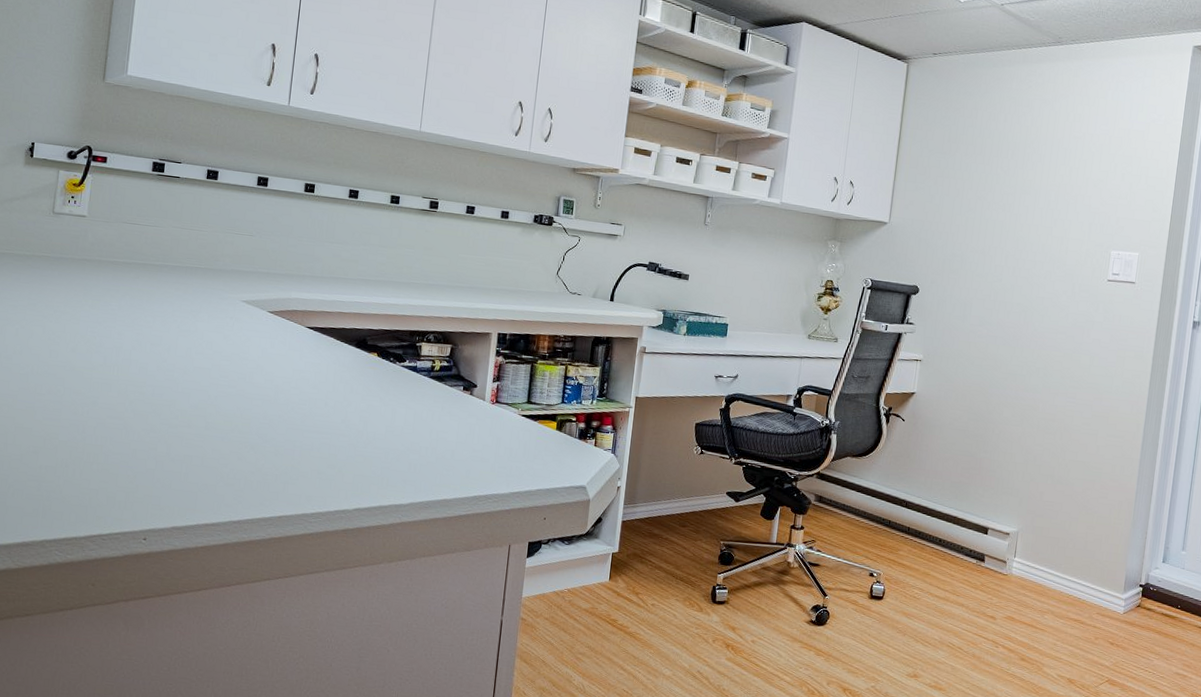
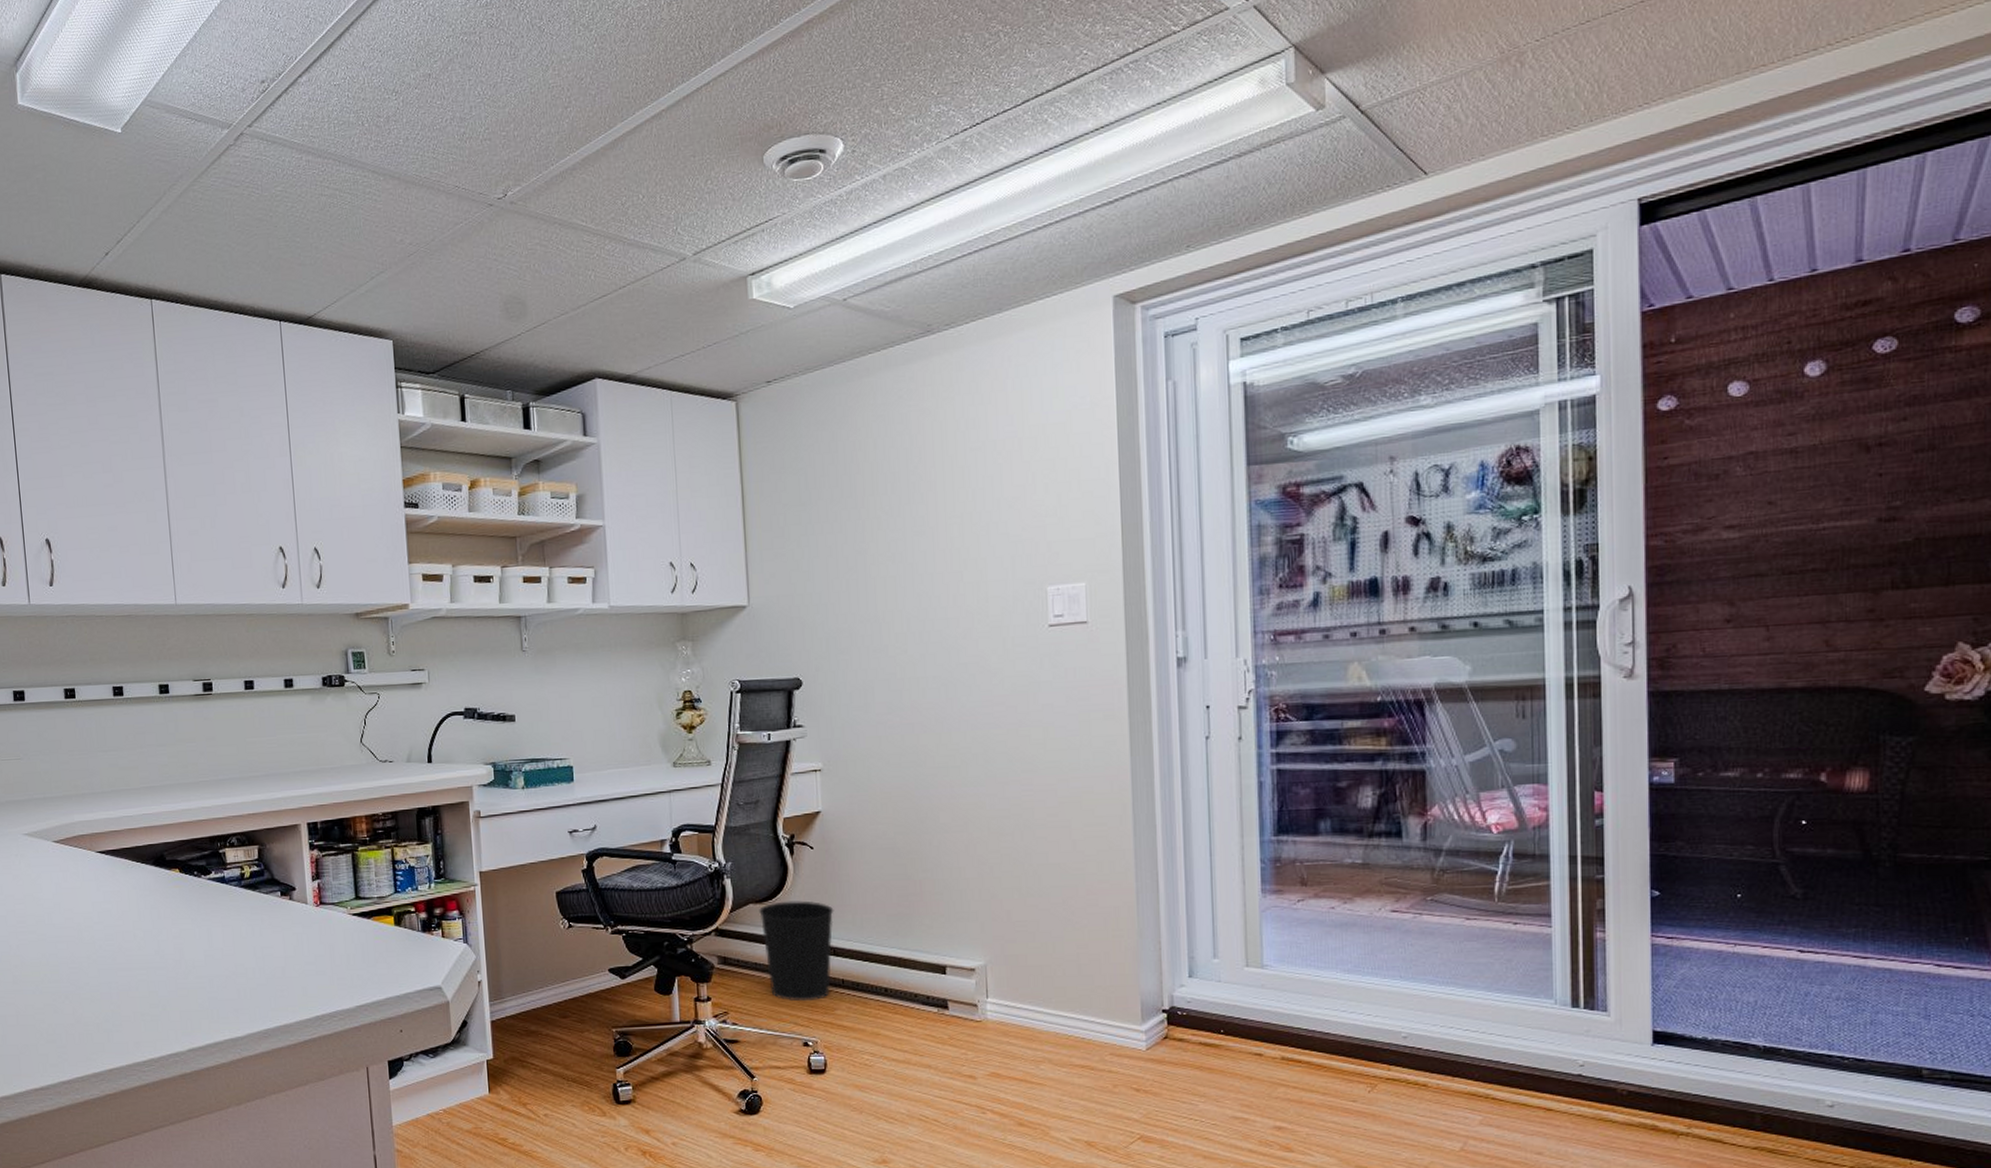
wastebasket: none [852,458,912,541] -> present [759,900,834,1002]

